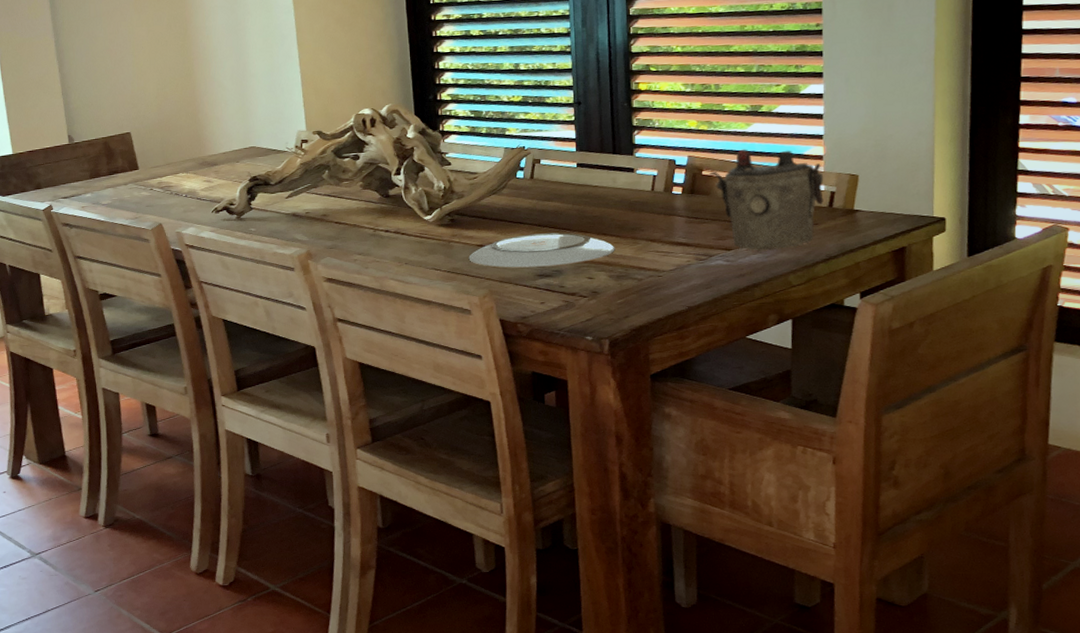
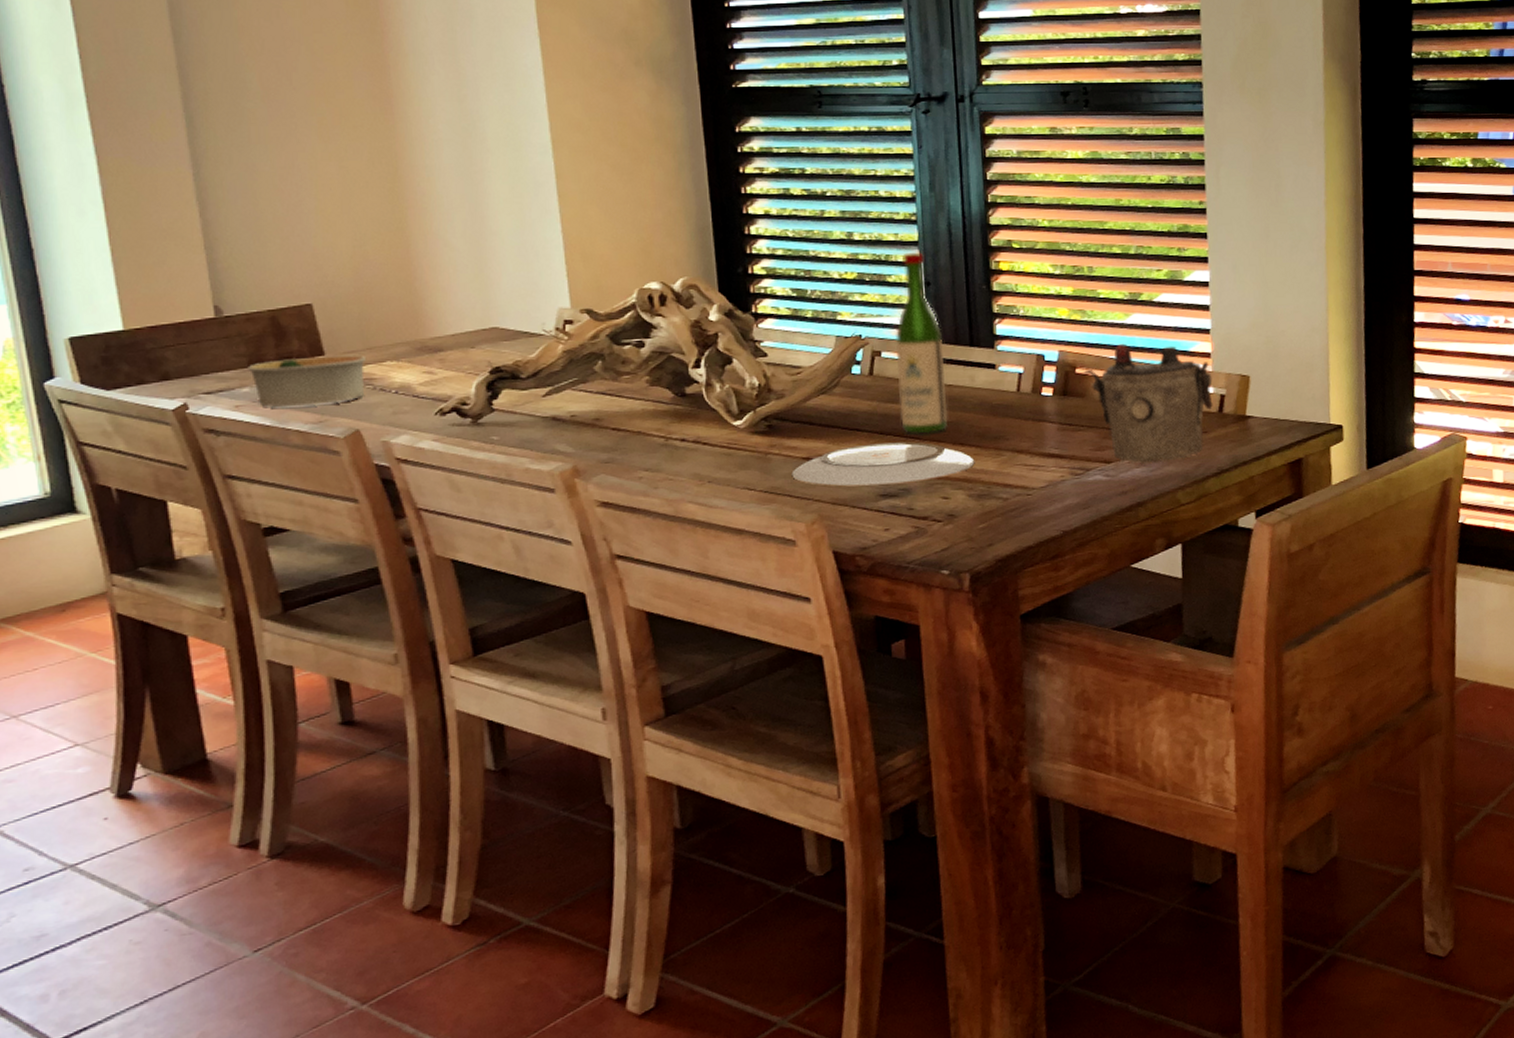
bowl: none [89,169,166,208] -> present [248,355,366,408]
wine bottle: none [551,77,594,226] -> present [895,252,948,434]

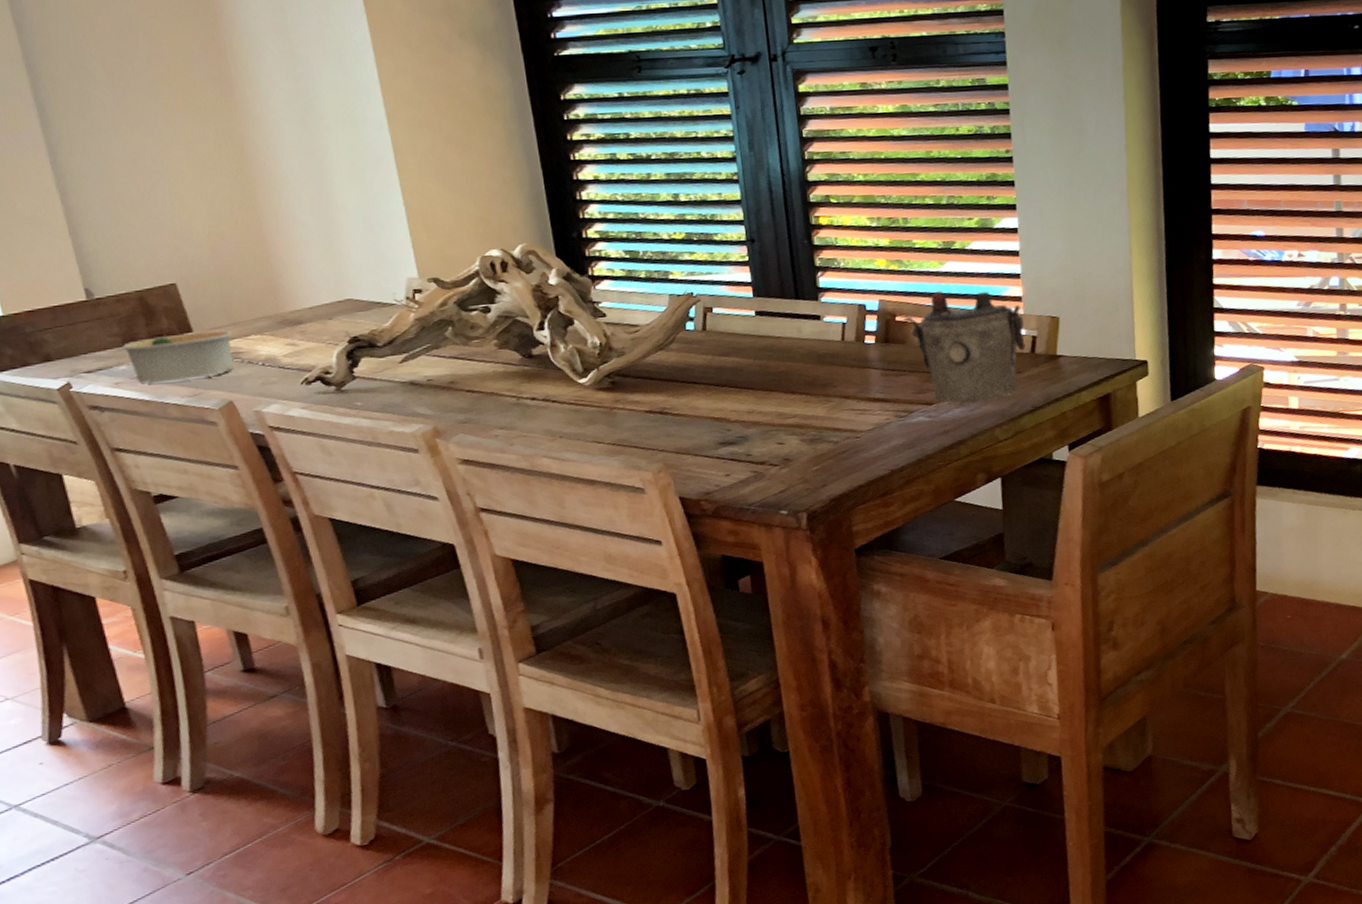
plate: present [791,442,975,487] -> none [636,392,806,437]
wine bottle: present [895,252,948,434] -> none [725,210,779,385]

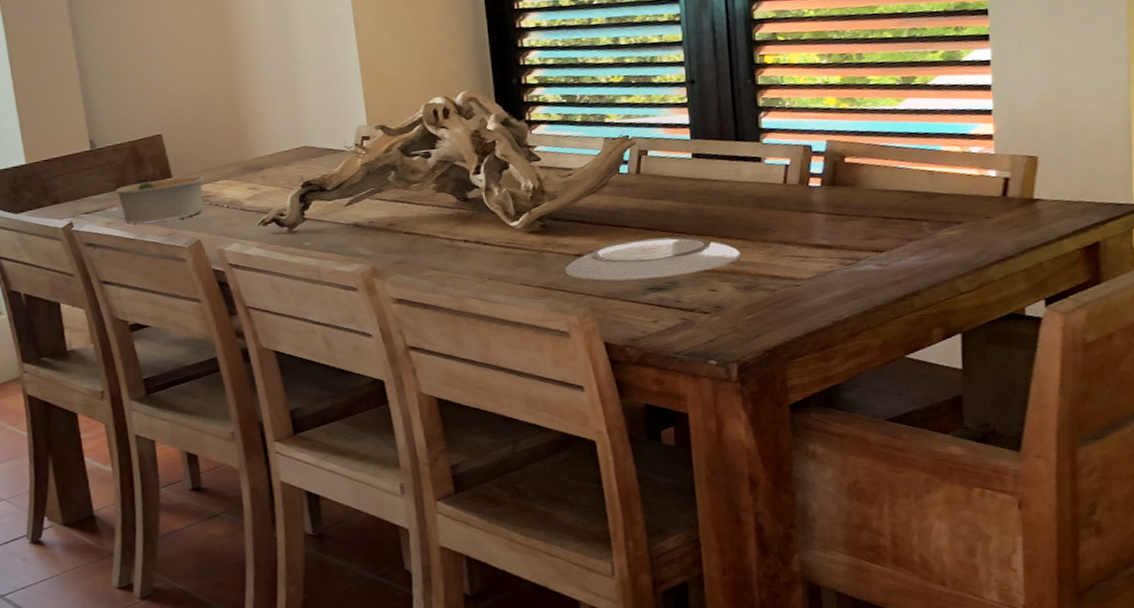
plate: none [636,392,806,437] -> present [564,236,742,281]
teapot: present [902,291,1026,405] -> none [852,129,996,252]

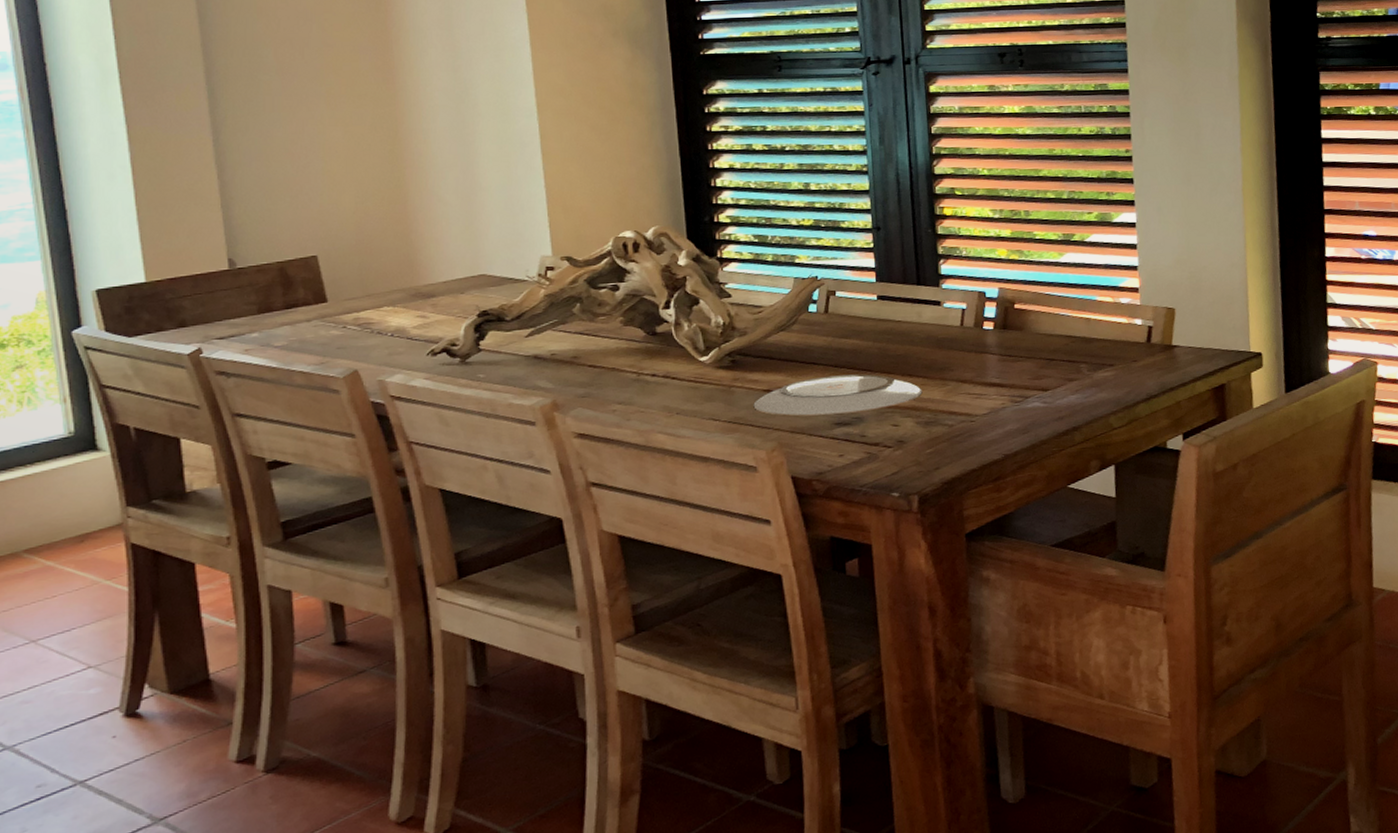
bowl: present [115,176,204,224] -> none [257,301,365,351]

